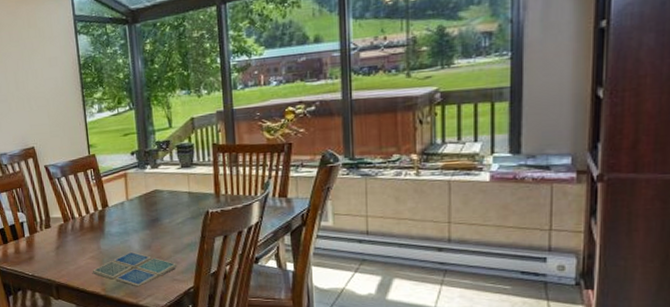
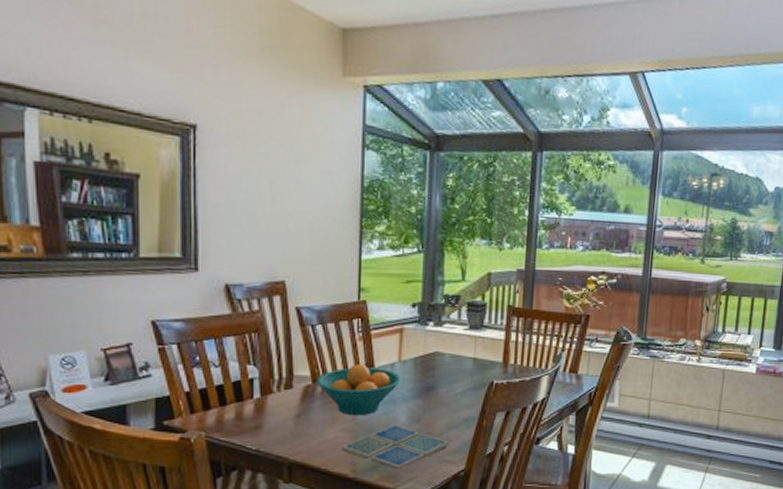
fruit bowl: none [67,205,131,246] -> present [317,364,402,416]

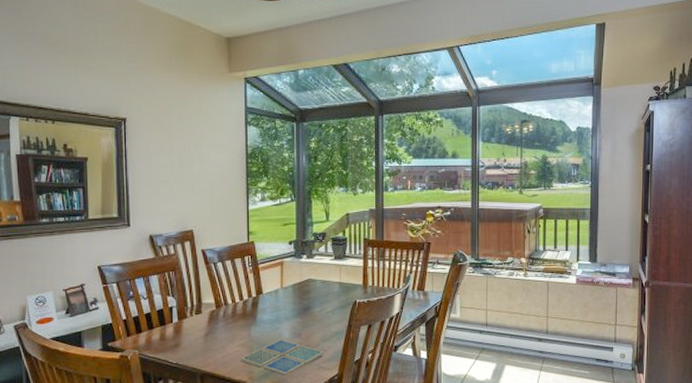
fruit bowl: present [317,364,402,416] -> none [219,292,284,334]

